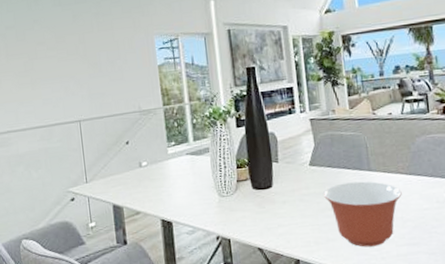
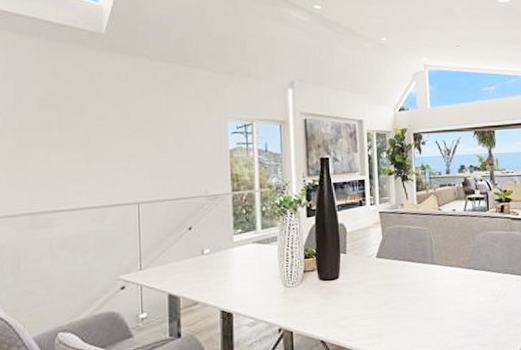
mixing bowl: present [323,181,402,247] -> none [388,274,461,339]

